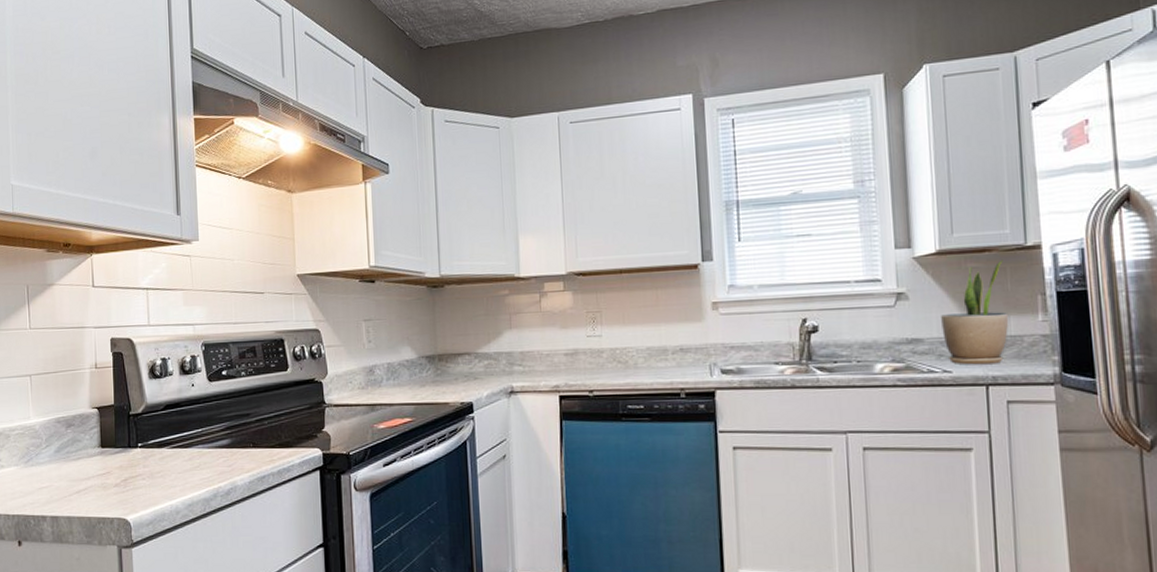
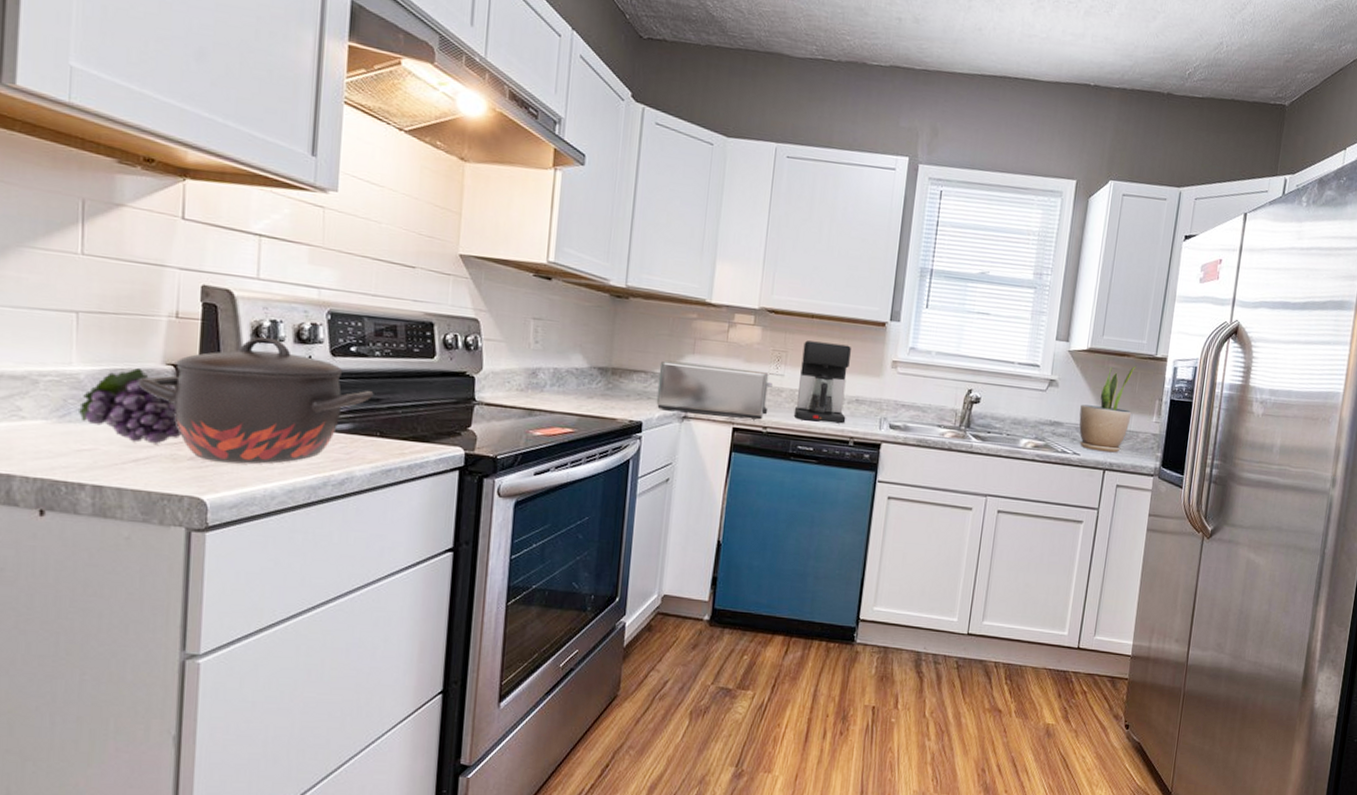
fruit: none [37,415,108,477] -> present [79,368,182,445]
cooking pot: none [75,373,244,487] -> present [138,336,374,465]
toaster: none [481,334,592,388] -> present [656,360,773,420]
coffee maker: none [616,294,673,378] -> present [793,340,851,424]

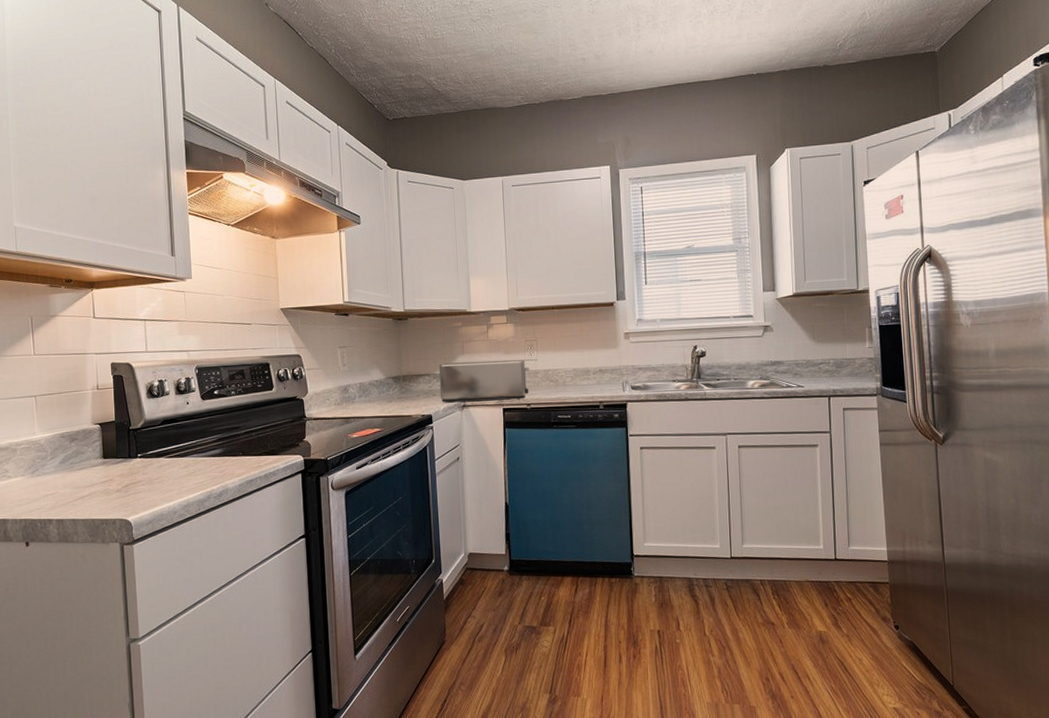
fruit: present [79,368,182,445] -> none [43,430,110,484]
cooking pot: present [138,336,374,465] -> none [78,393,234,492]
coffee maker: present [793,340,851,424] -> none [549,326,594,394]
potted plant: present [1079,365,1137,453] -> none [796,300,845,382]

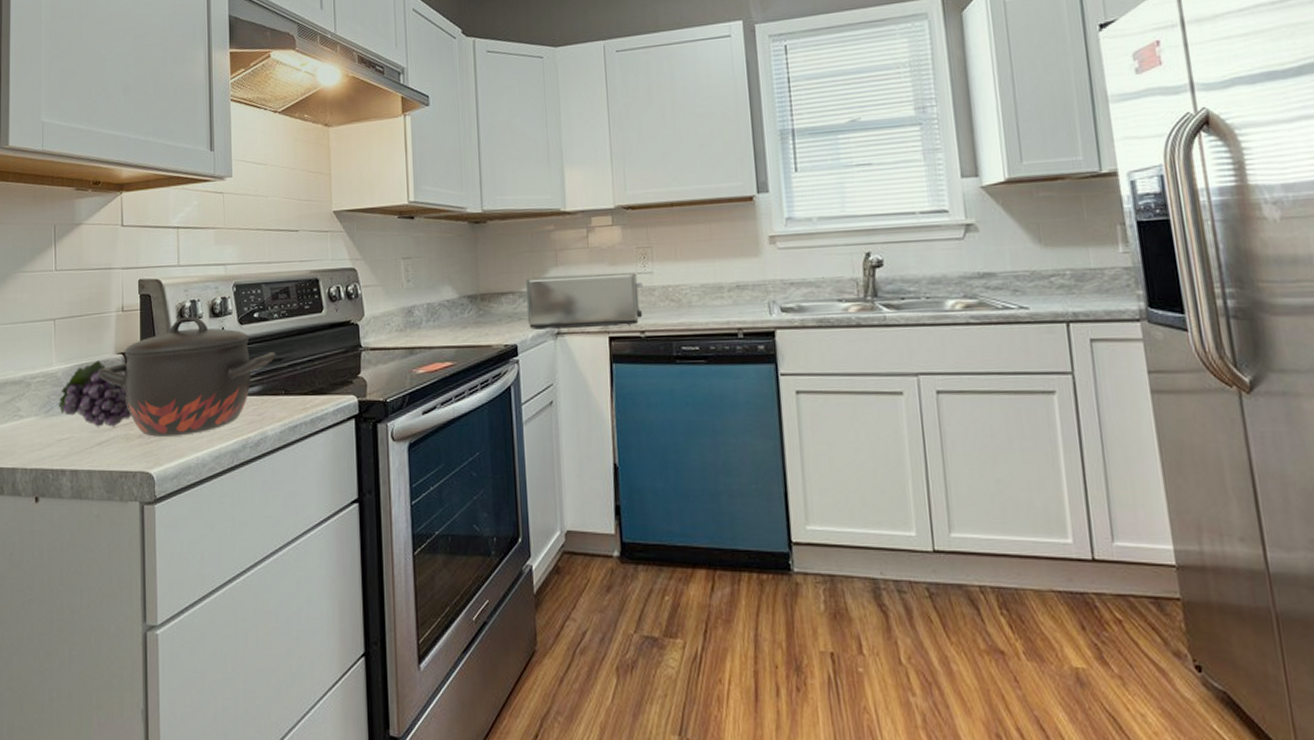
fruit: none [43,430,110,484] -> present [59,361,132,427]
cooking pot: none [78,393,234,492] -> present [99,316,276,438]

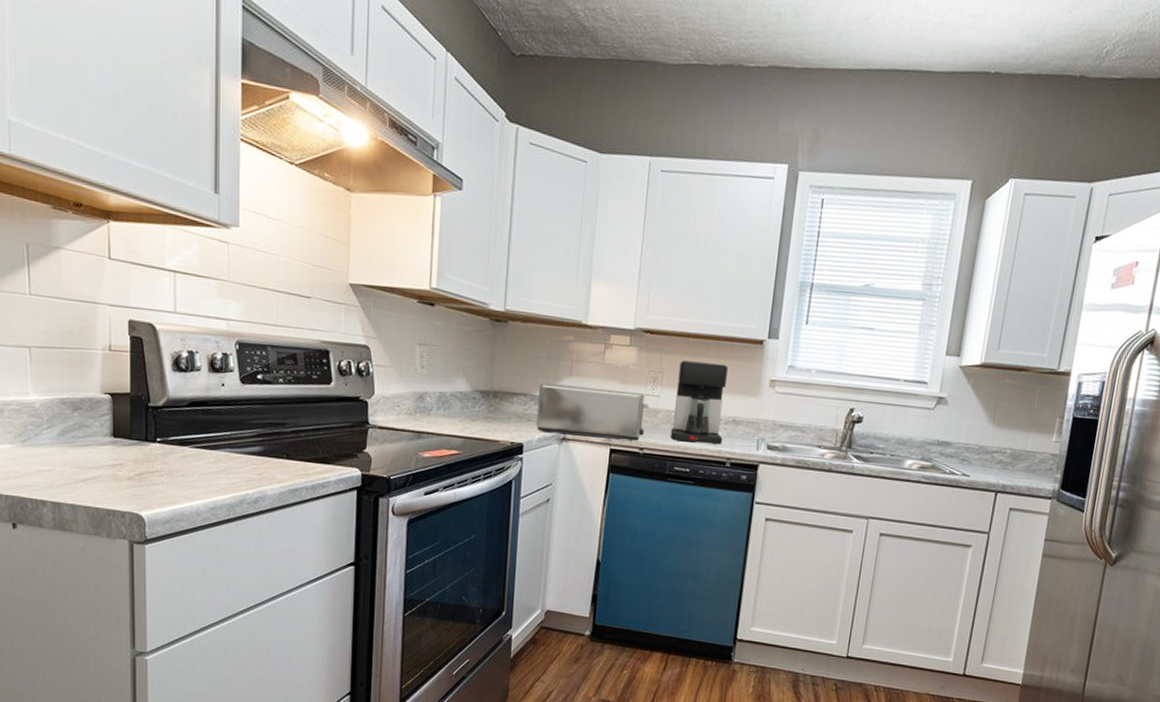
fruit: present [59,361,132,427] -> none [37,397,120,466]
cooking pot: present [99,316,276,438] -> none [82,366,280,484]
coffee maker: none [668,228,730,318] -> present [670,360,728,445]

